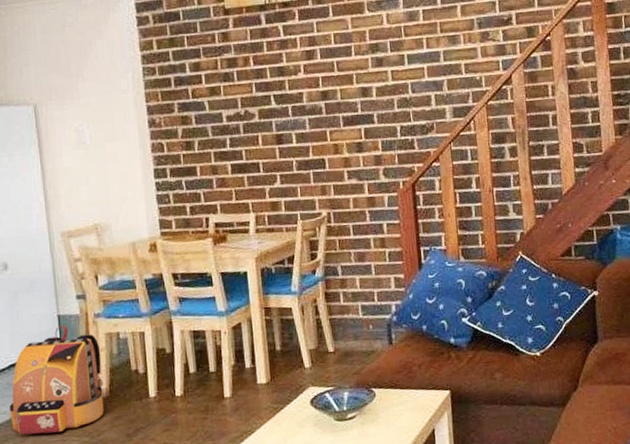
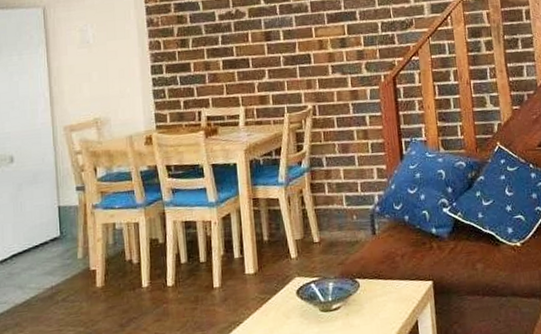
backpack: present [9,325,105,436] -> none [10,216,99,325]

